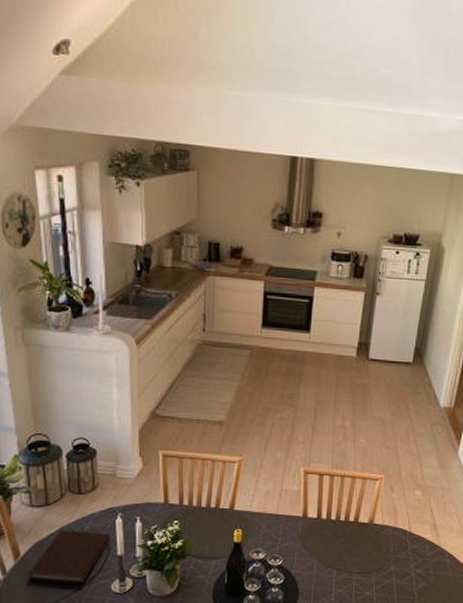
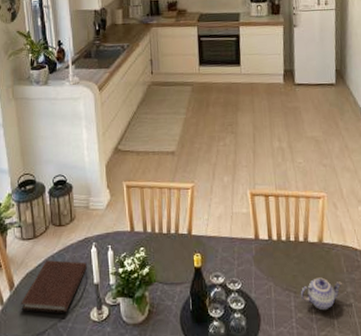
teapot: none [343,556,386,586] -> present [300,277,342,310]

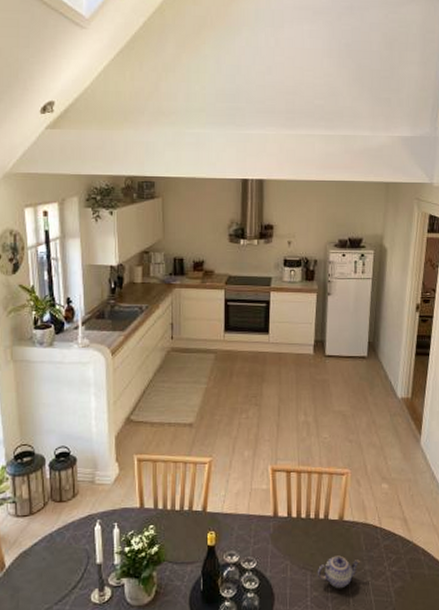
notebook: present [21,260,87,314] -> none [12,539,89,597]

